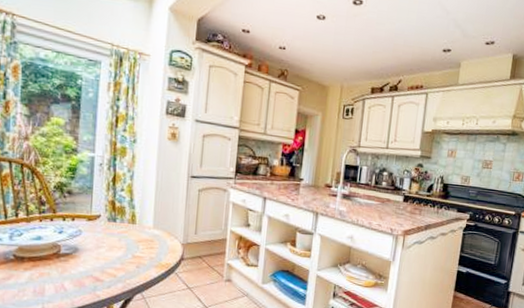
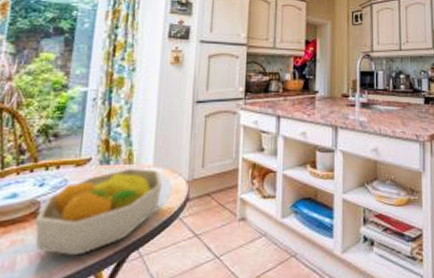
fruit bowl: none [57,227,161,291] -> present [34,167,163,256]

